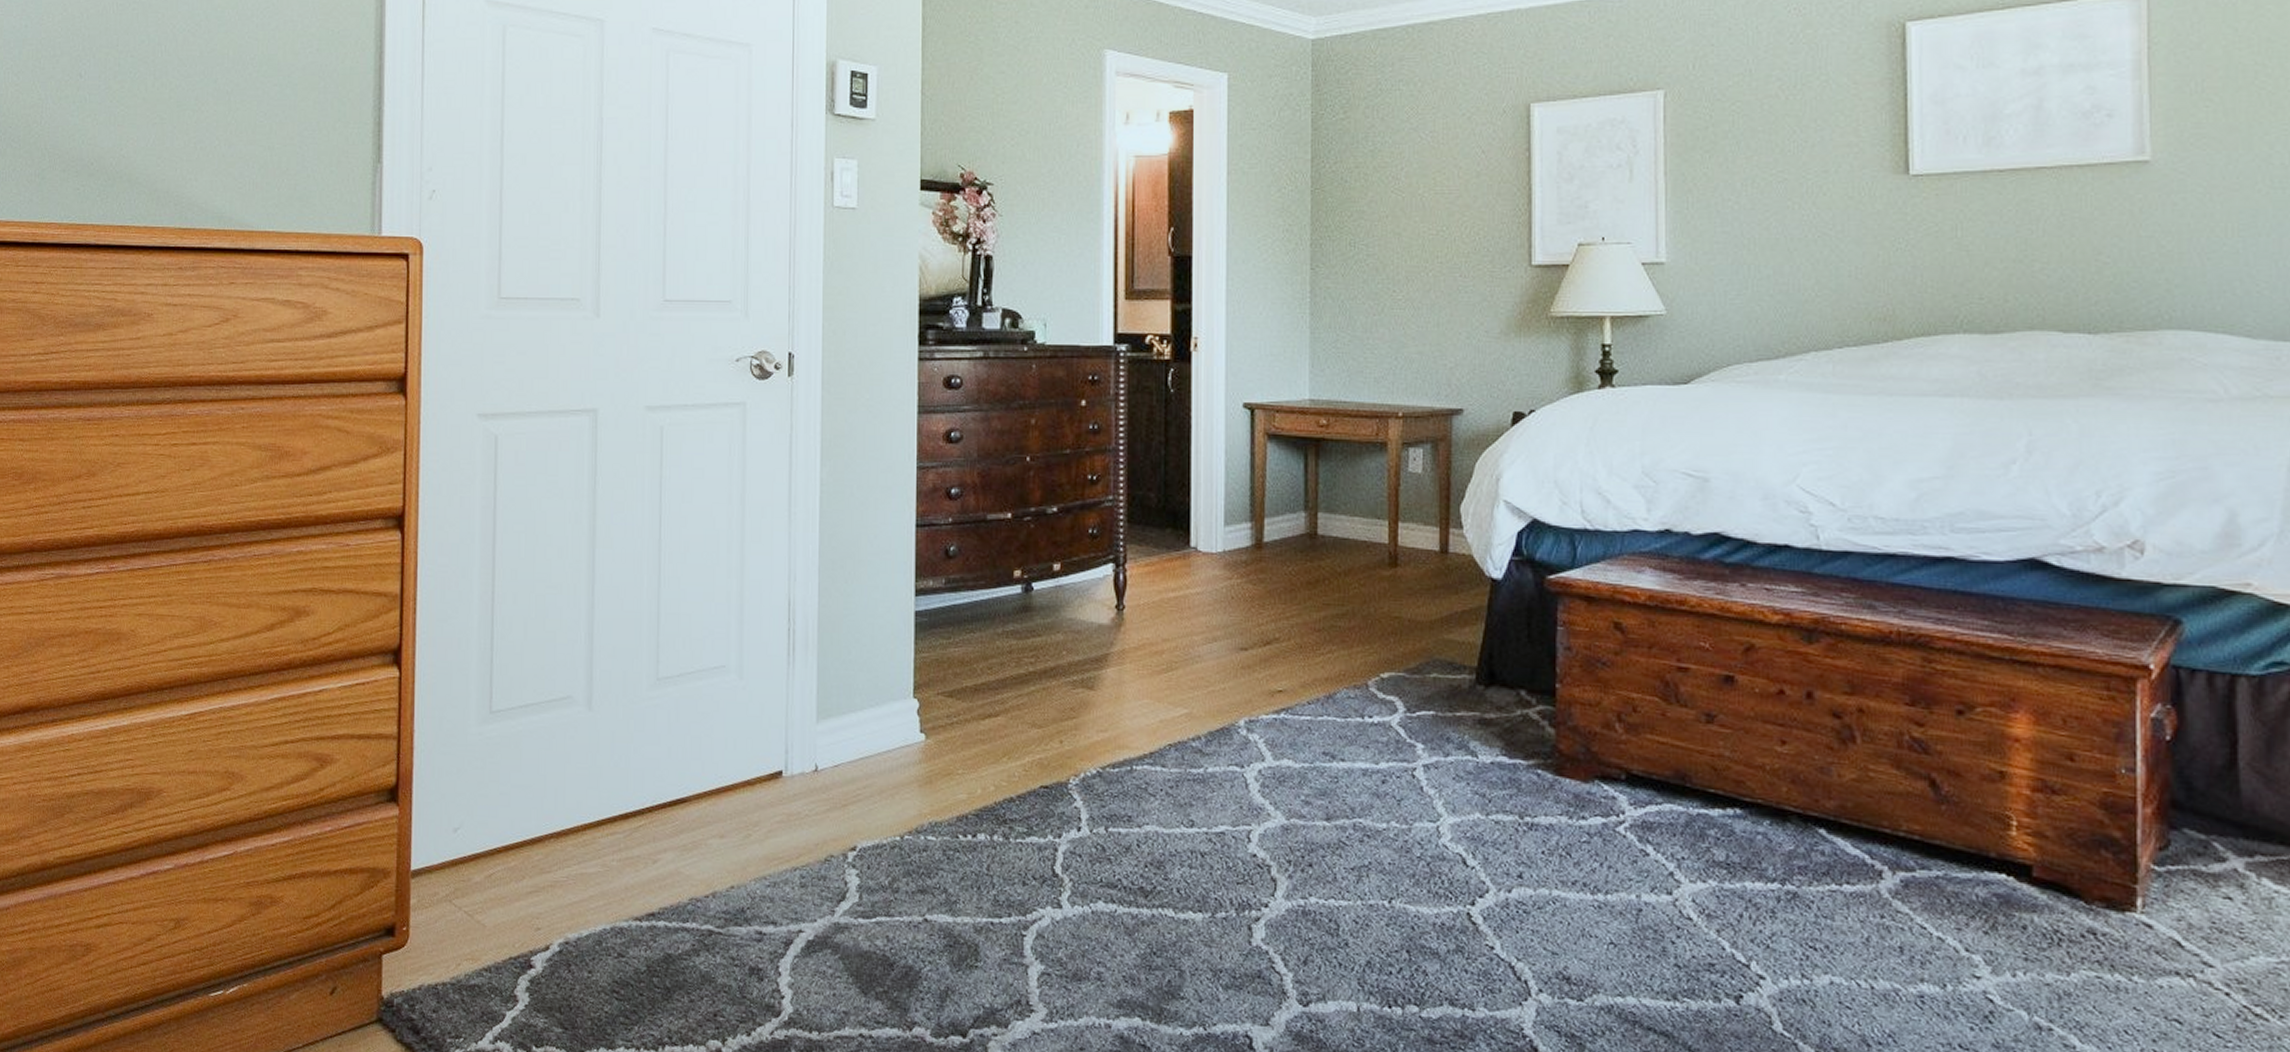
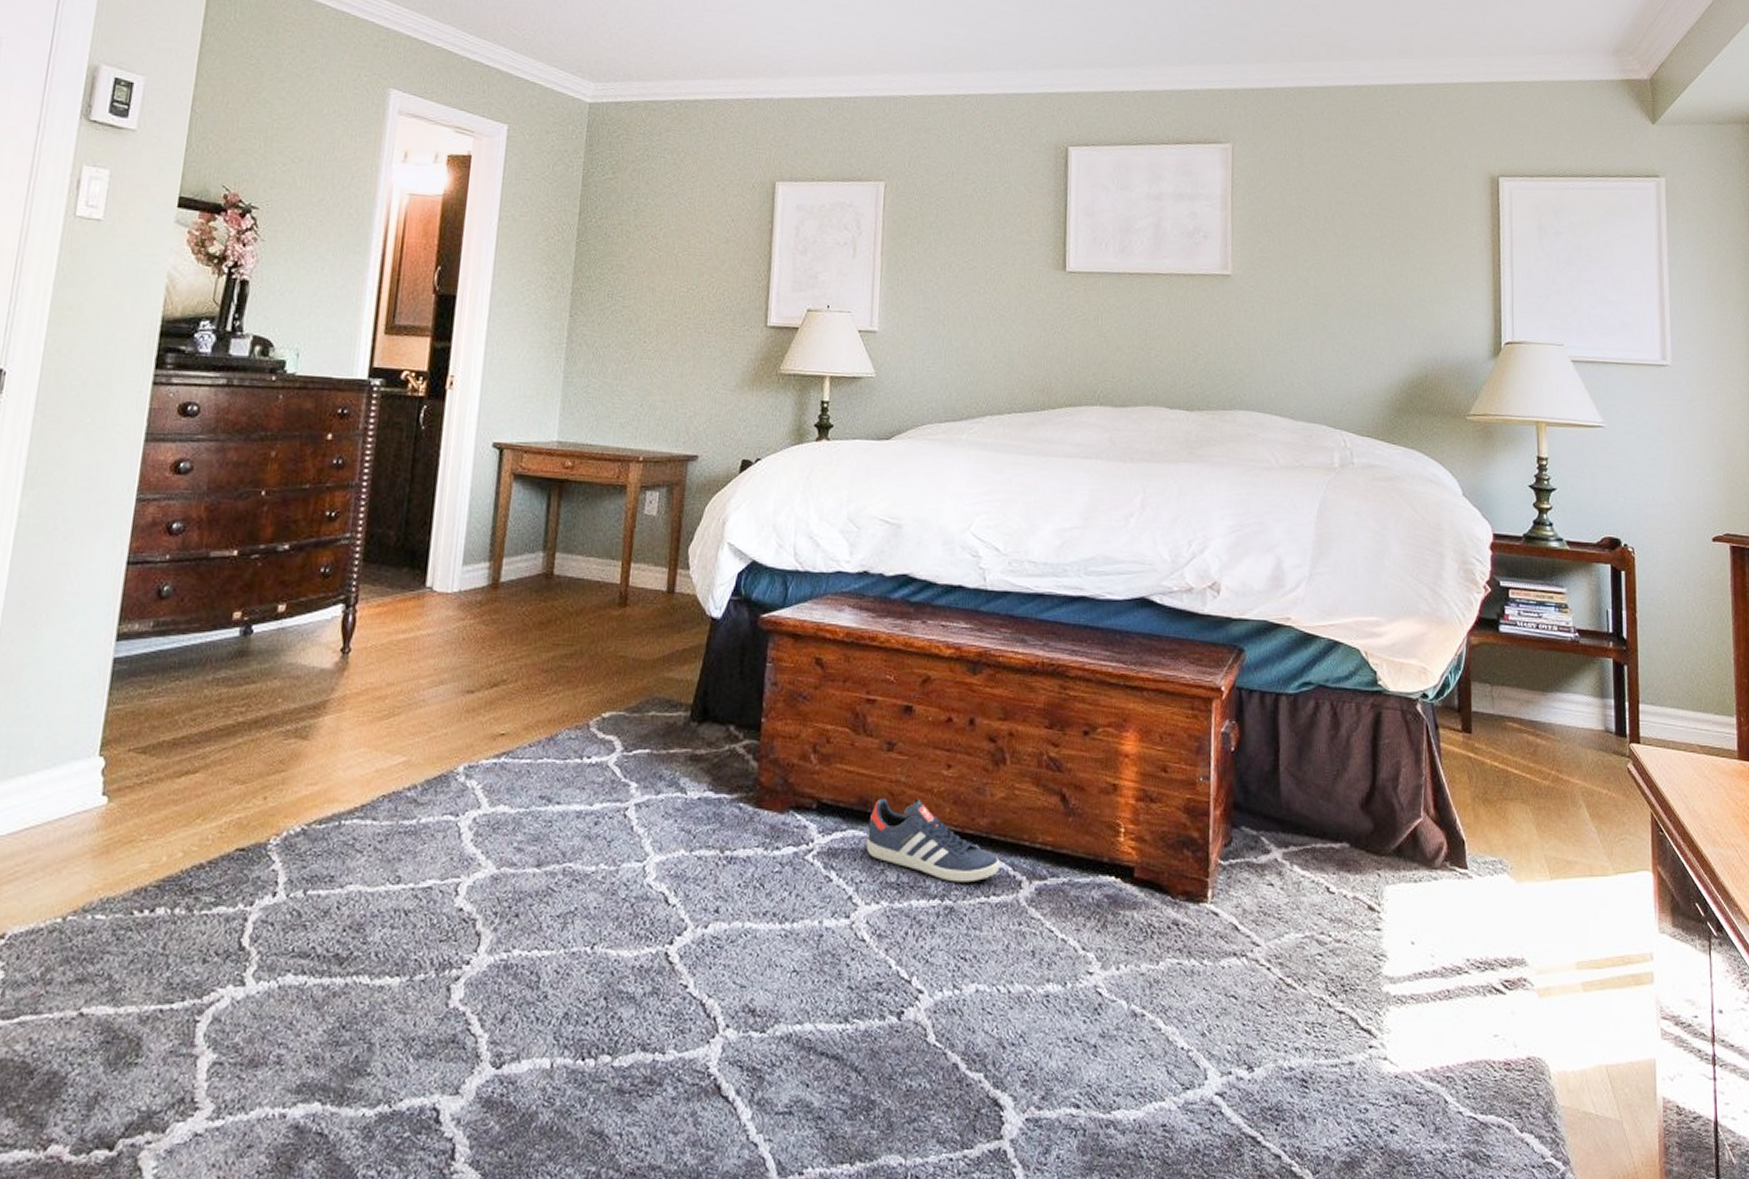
sneaker: none [1687,773,1854,868] -> present [866,798,1000,883]

